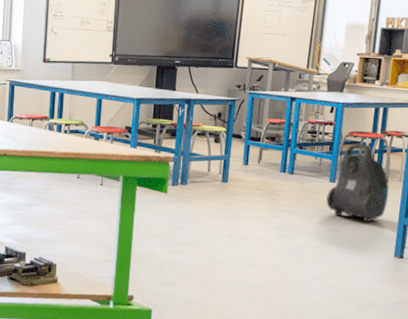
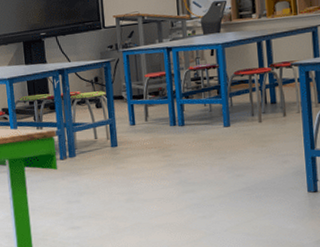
vacuum cleaner: present [326,143,389,222] -> none [224,81,290,162]

